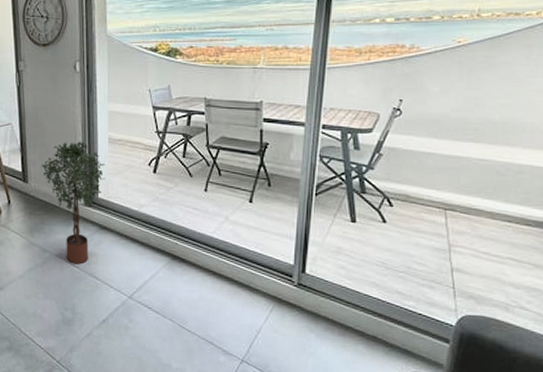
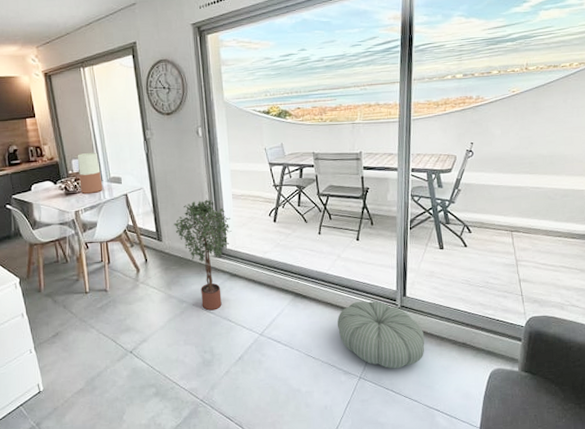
pouf: none [219,272,325,357] -> present [337,301,425,369]

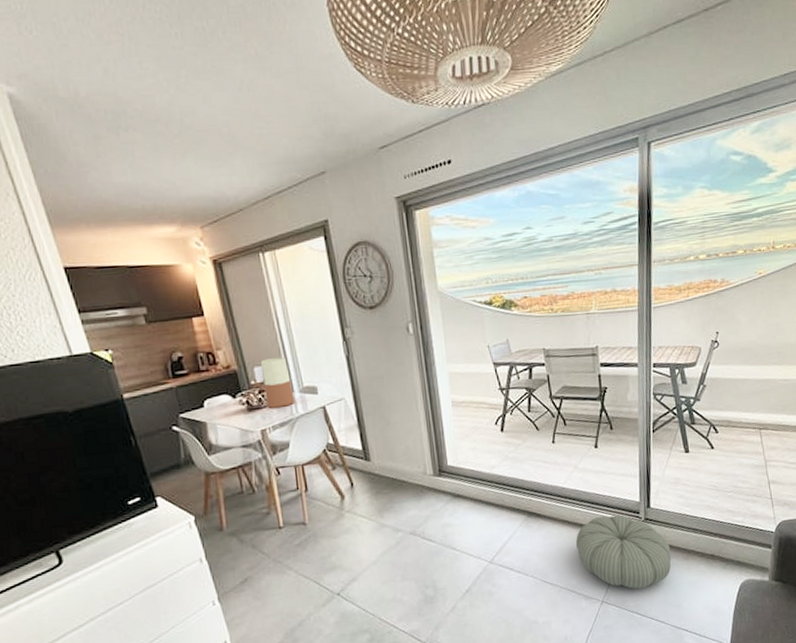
potted tree: present [173,199,232,311] -> none [383,408,453,539]

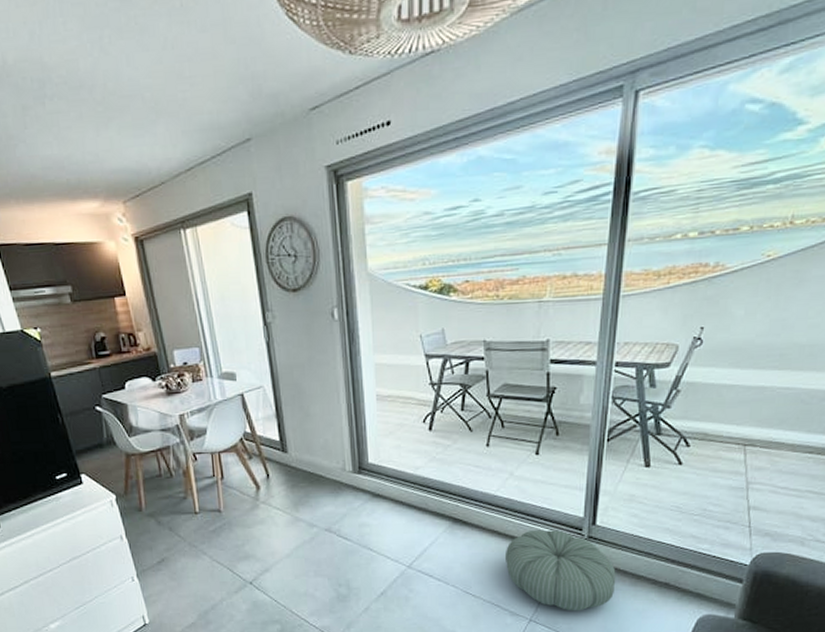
vase: present [260,357,295,409] -> none [179,341,213,394]

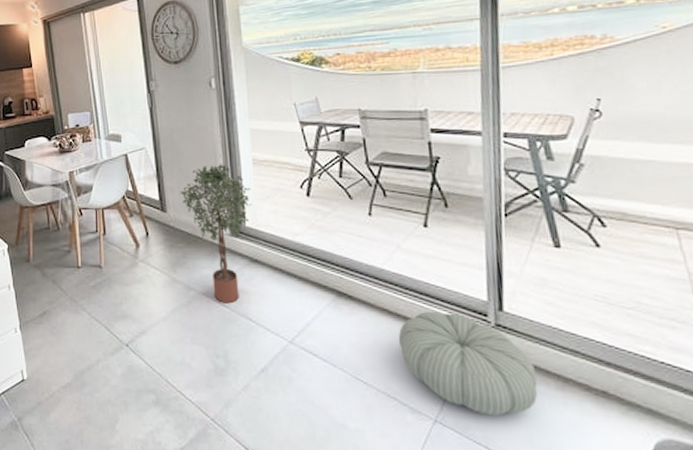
potted tree: none [301,401,375,537] -> present [180,164,252,304]

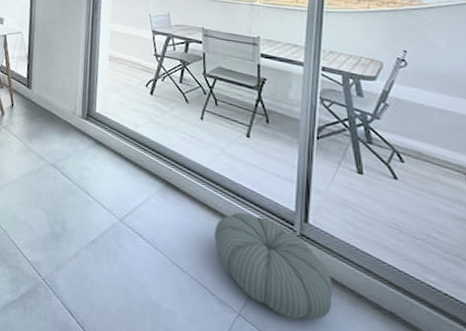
potted tree: present [180,164,252,304] -> none [45,55,104,177]

